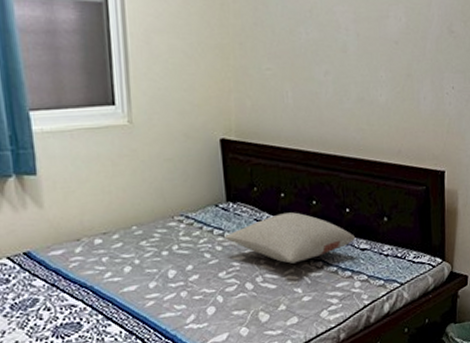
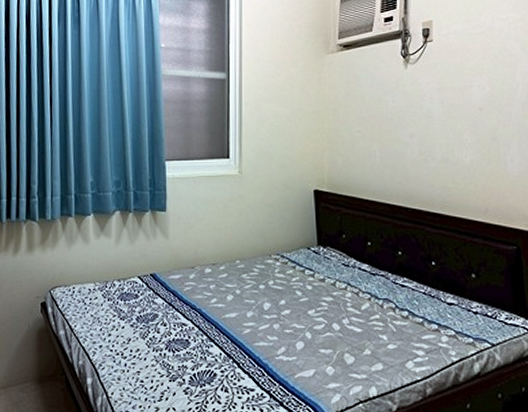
pillow: present [225,212,356,264] -> none [315,261,442,310]

